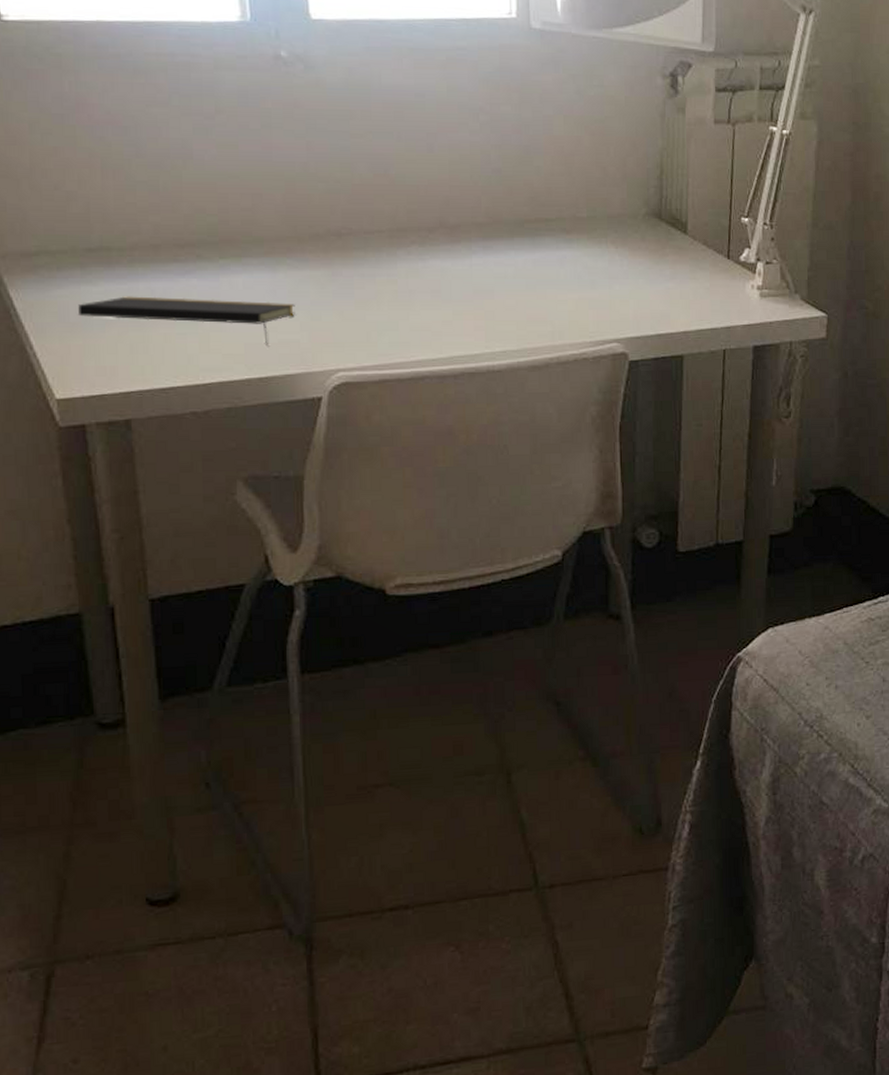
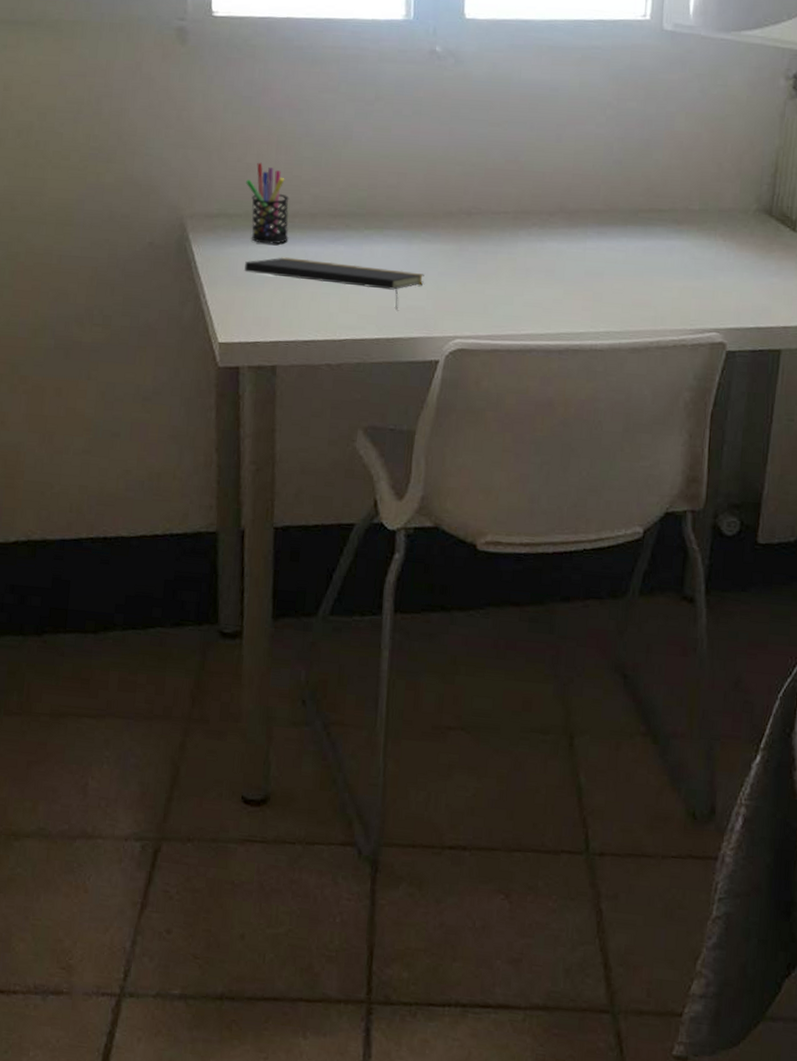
pen holder: none [68,189,129,282] -> present [246,162,290,244]

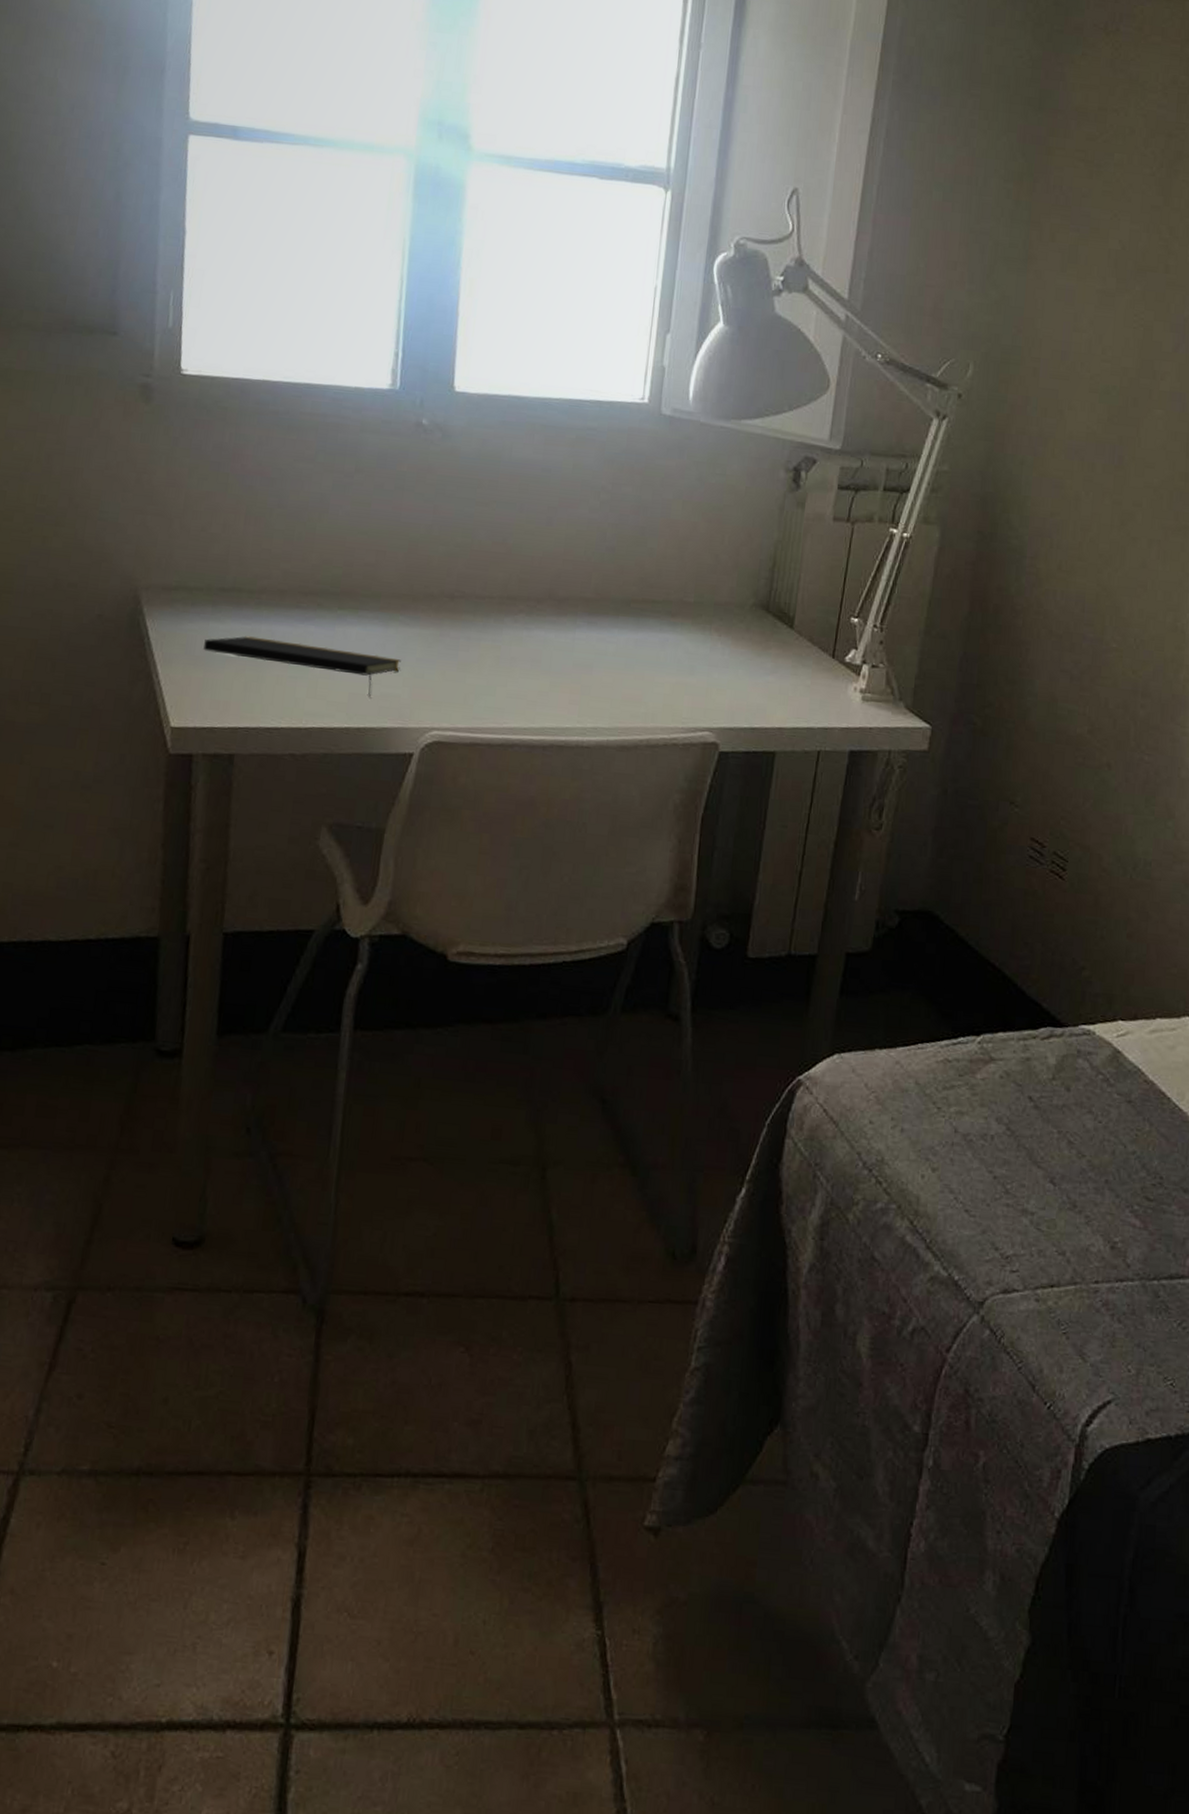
pen holder: present [246,162,290,244] -> none [209,532,257,622]

